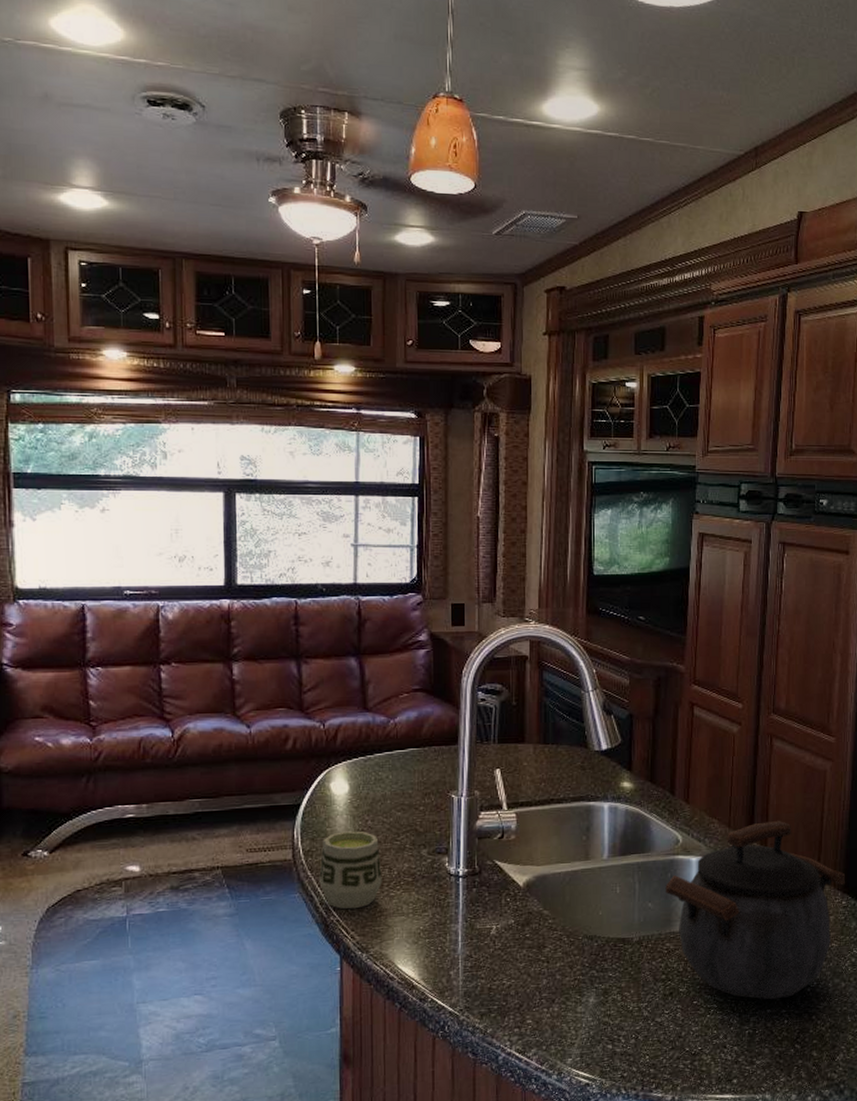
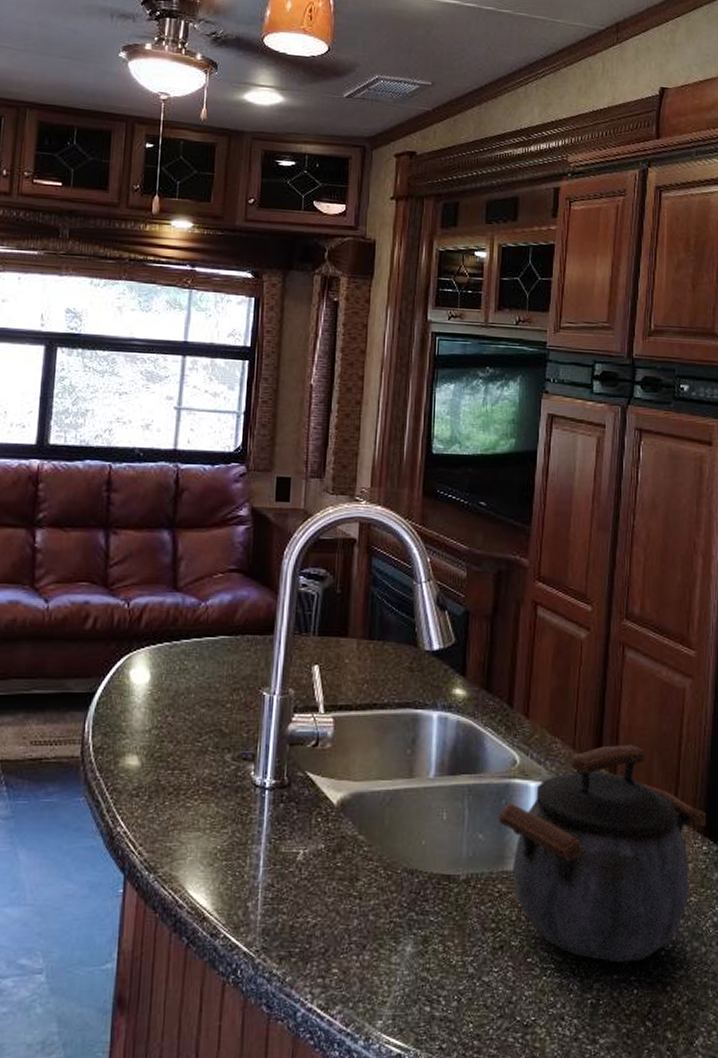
cup: present [319,831,382,909] -> none [108,727,179,820]

